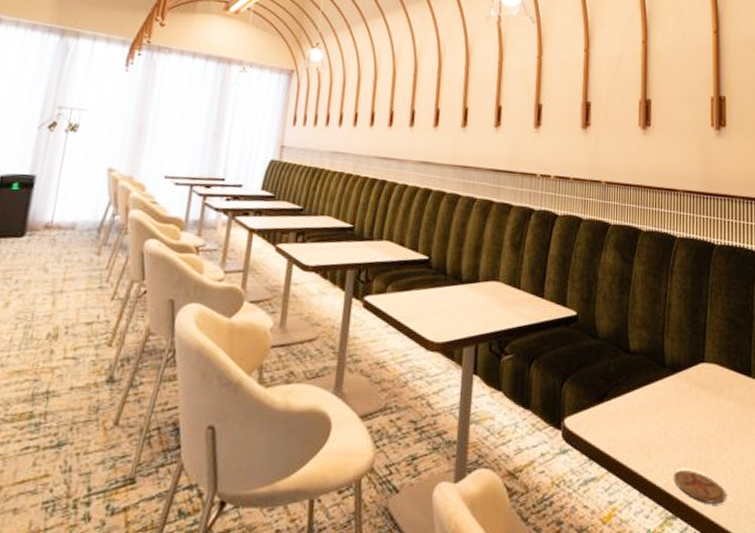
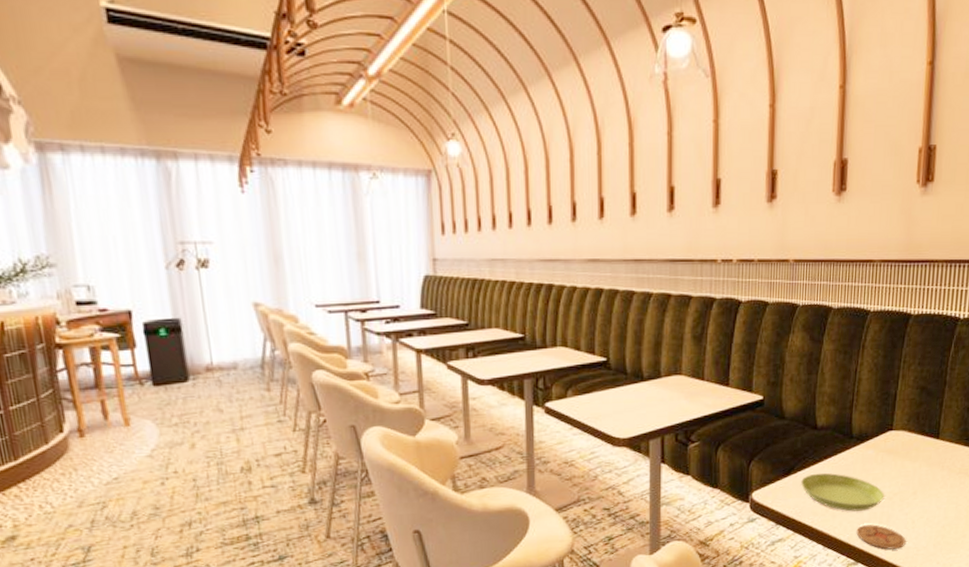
saucer: none [615,402,700,452] -> present [801,473,884,512]

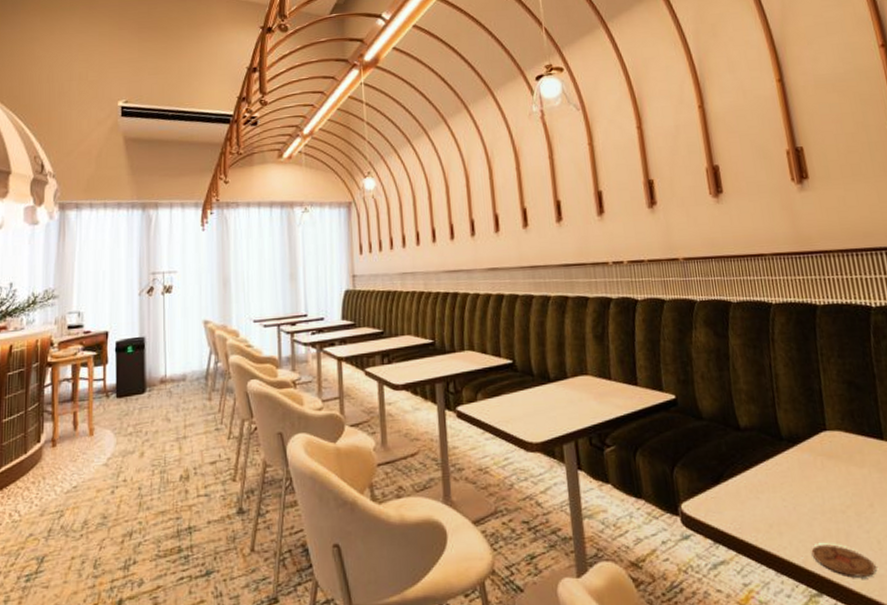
saucer: present [801,473,884,512] -> none [734,480,836,528]

